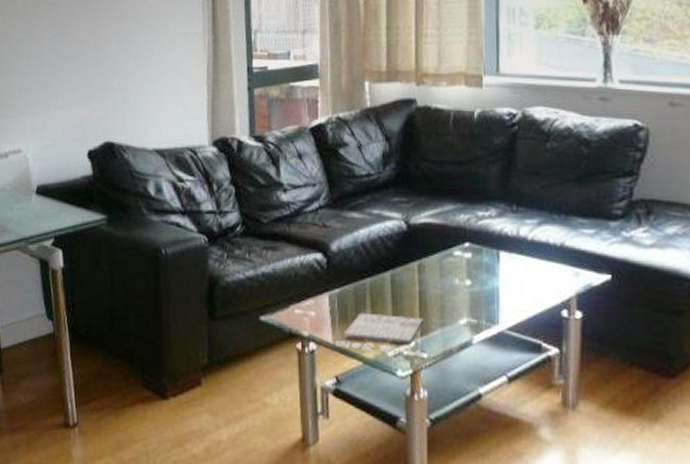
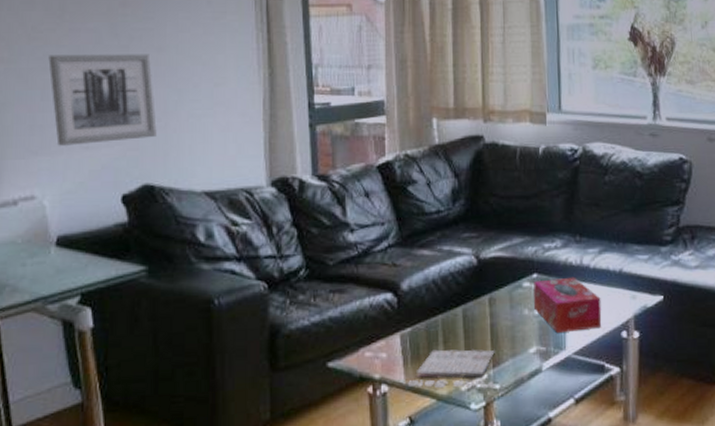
wall art: none [33,24,117,106] -> present [48,54,157,146]
tissue box: none [465,248,540,307] -> present [534,277,602,334]

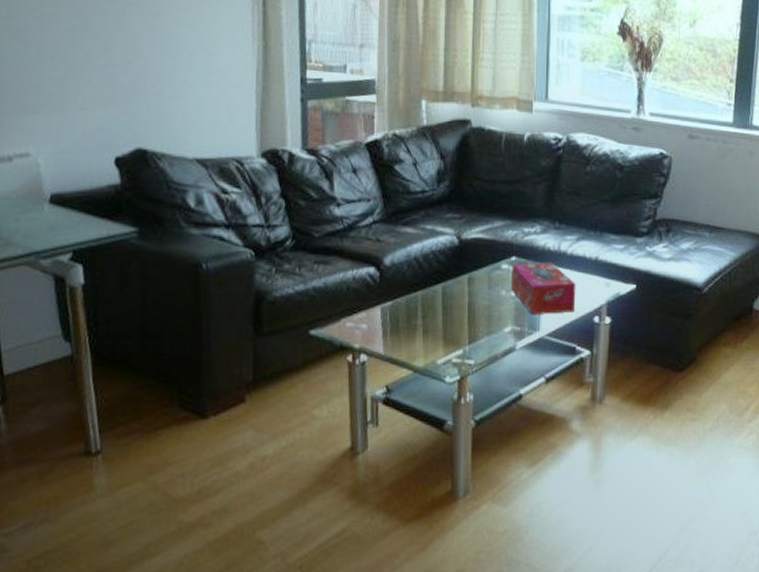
wall art: present [48,54,157,146] -> none [45,15,151,106]
magazine: present [407,349,496,389] -> none [385,324,471,364]

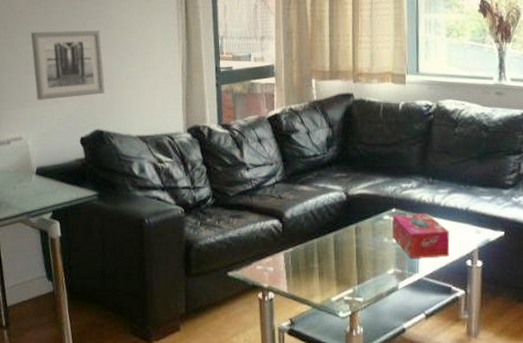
wall art: none [45,15,151,106] -> present [31,30,105,100]

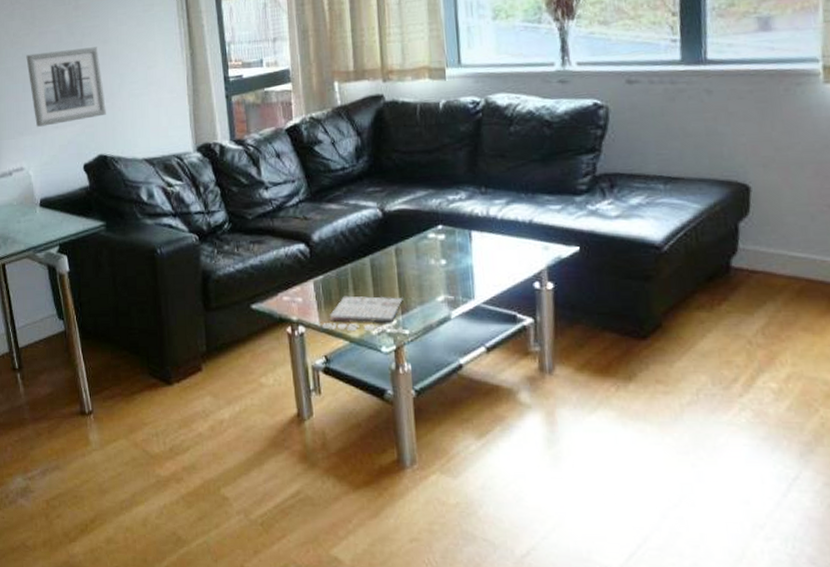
magazine: none [289,267,360,301] -> present [321,295,406,334]
tissue box: present [392,212,450,259] -> none [439,228,512,283]

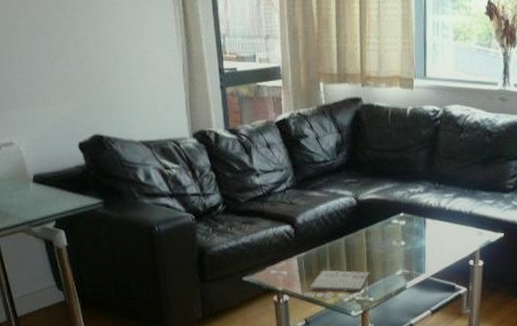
wall art: present [26,47,106,127] -> none [10,24,101,102]

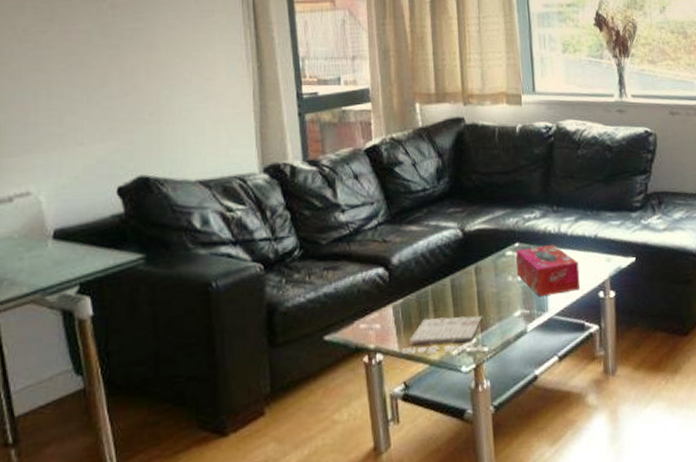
tissue box: none [401,216,454,261] -> present [516,244,580,297]

